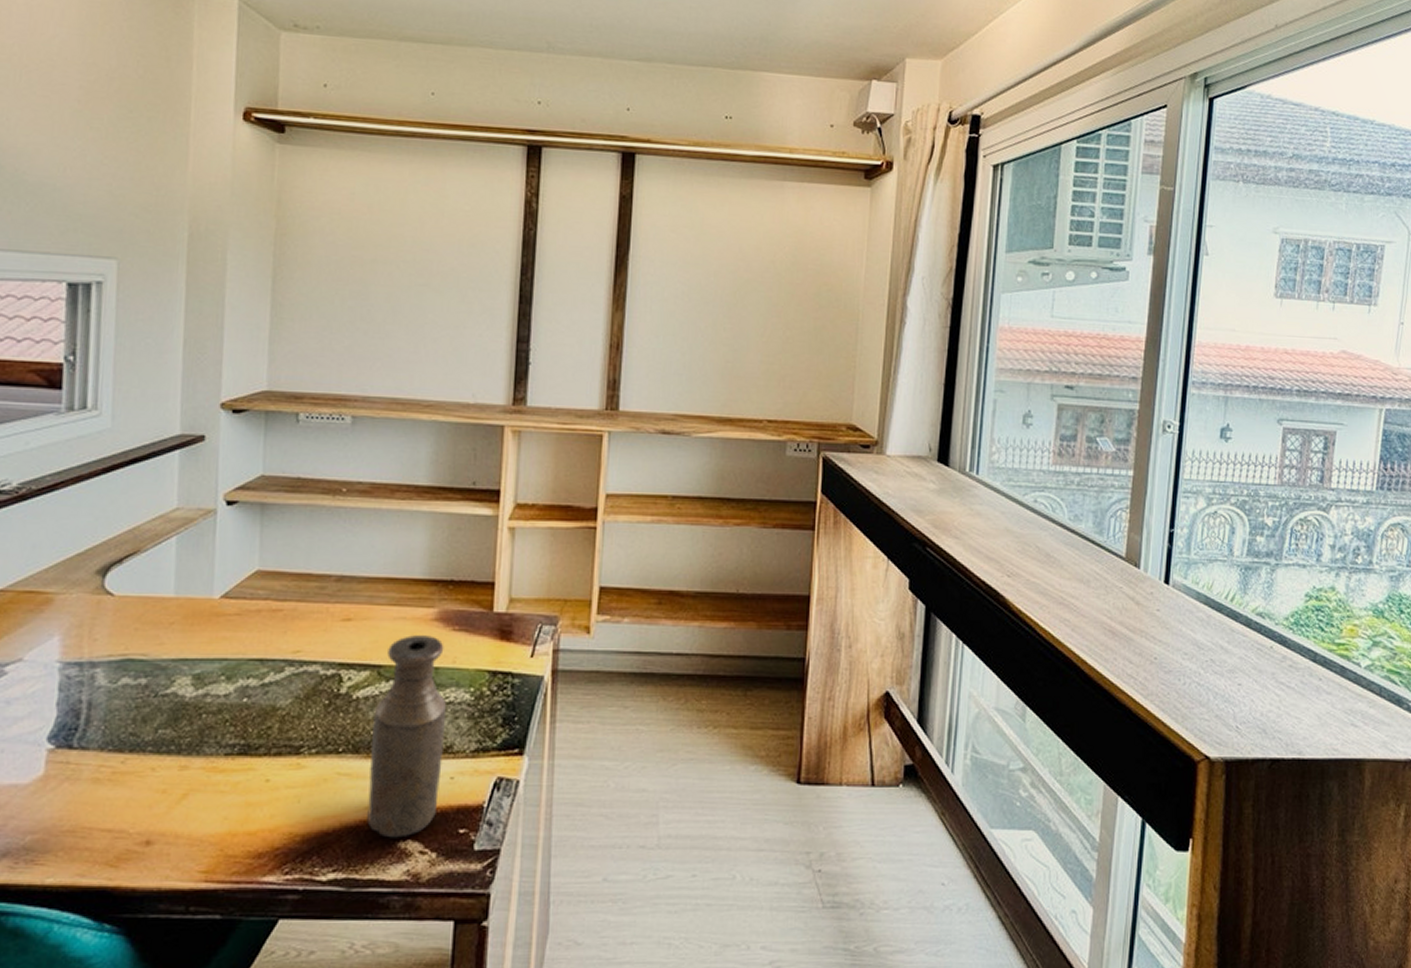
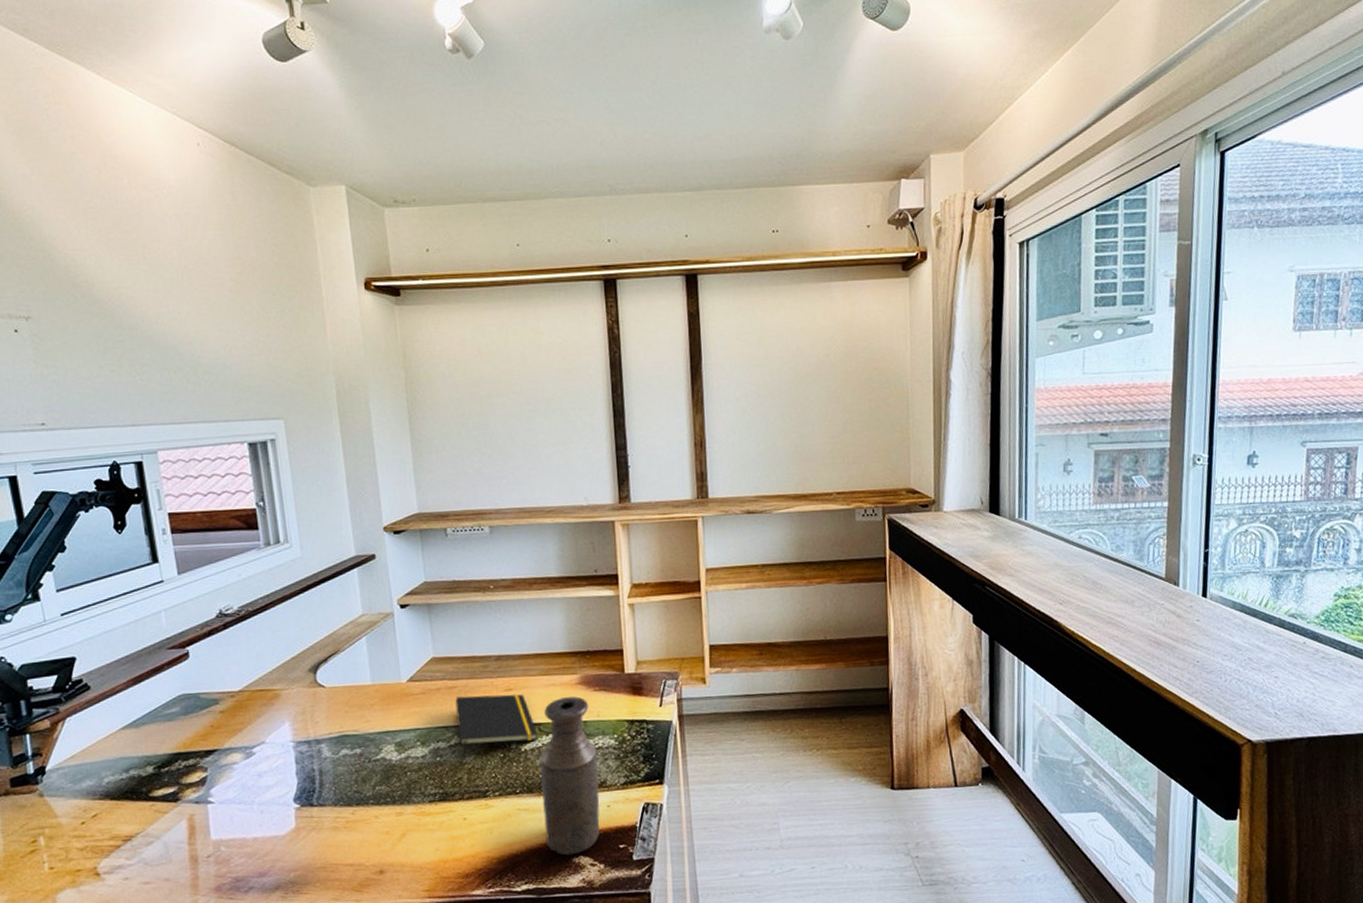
notepad: none [276,623,376,704] -> present [455,694,538,760]

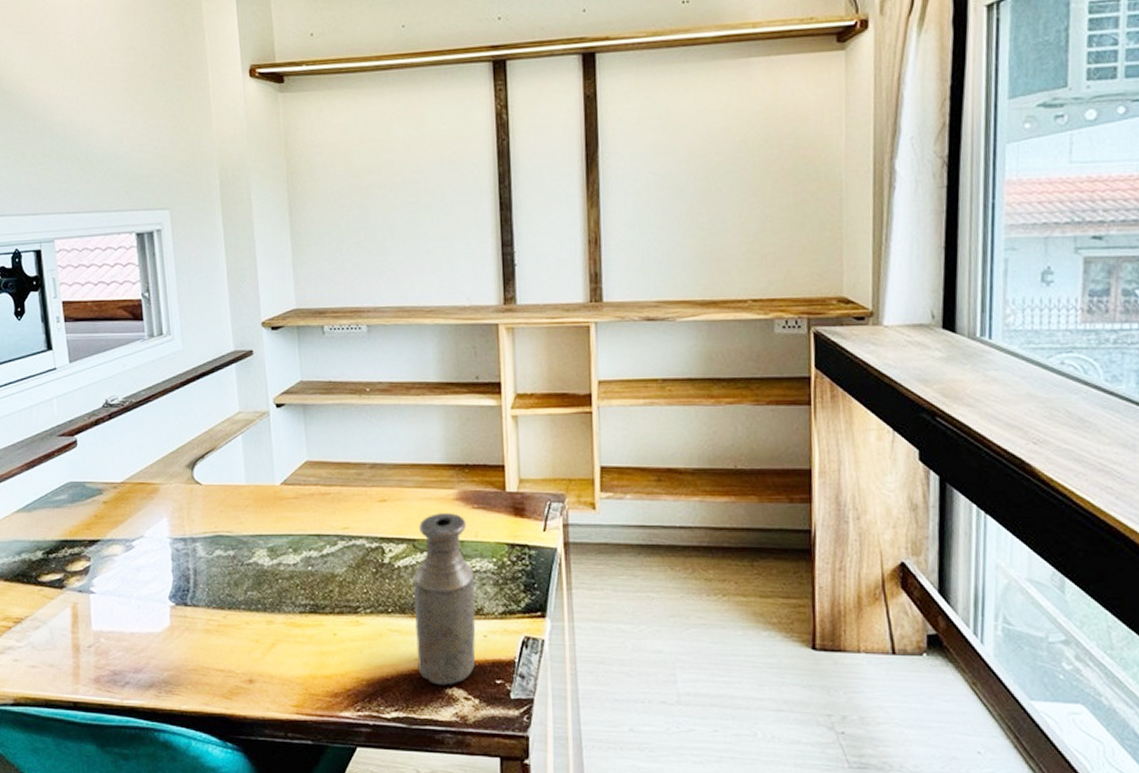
notepad: present [455,694,538,760] -> none [328,504,412,572]

